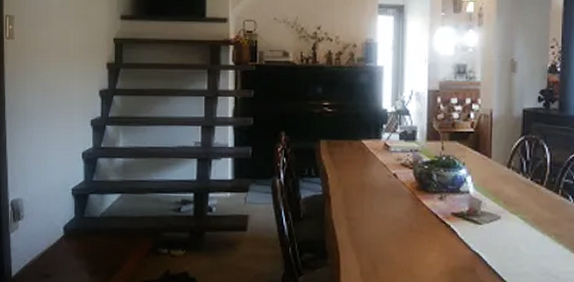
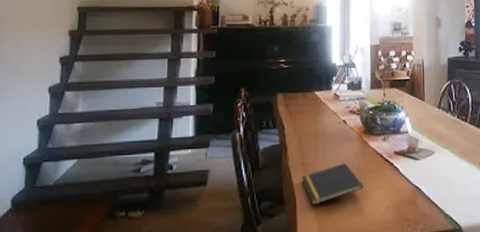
notepad: none [345,220,415,263] -> present [301,163,364,206]

